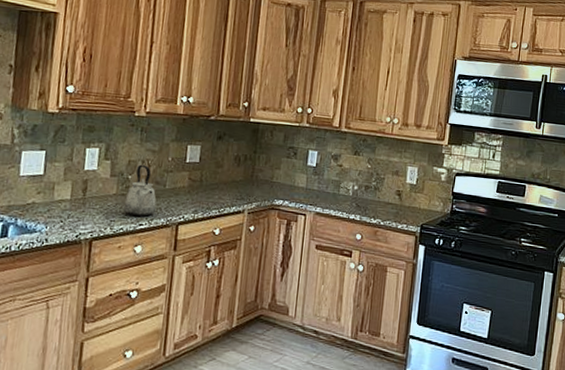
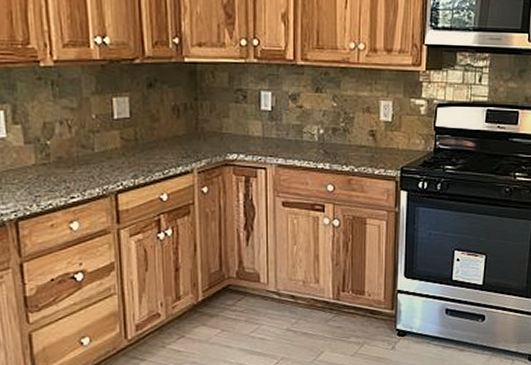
kettle: present [123,164,156,217] -> none [47,126,87,188]

